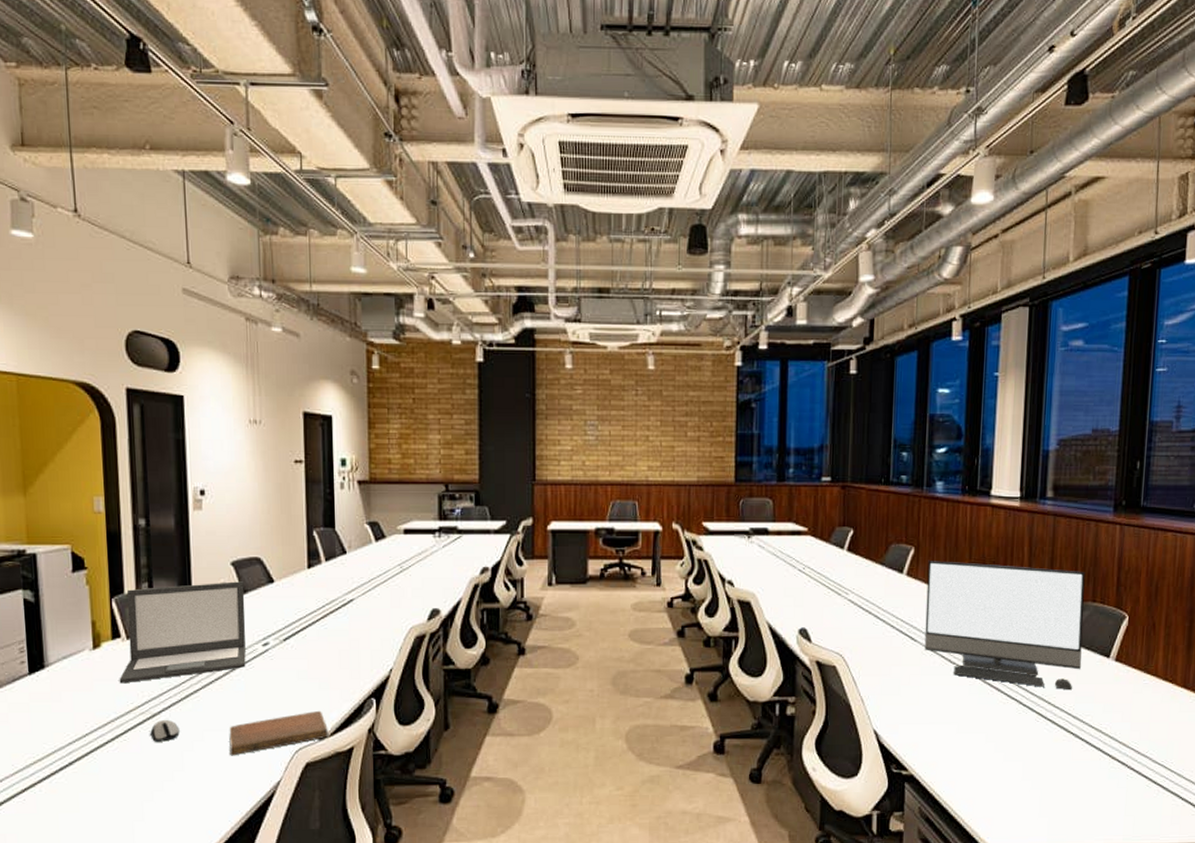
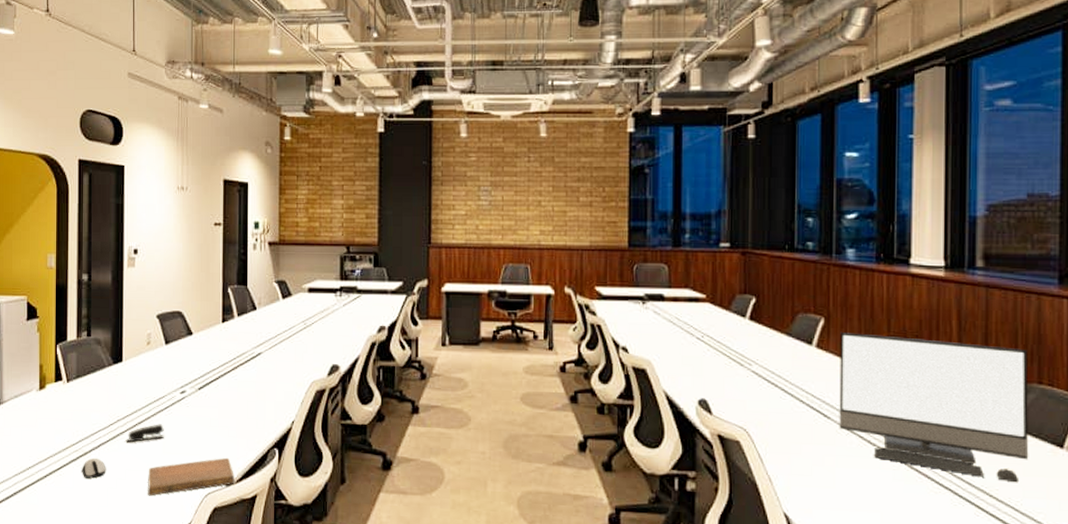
laptop: present [119,581,246,684] -> none [59,333,167,423]
stapler: none [201,679,246,701] -> present [125,424,164,443]

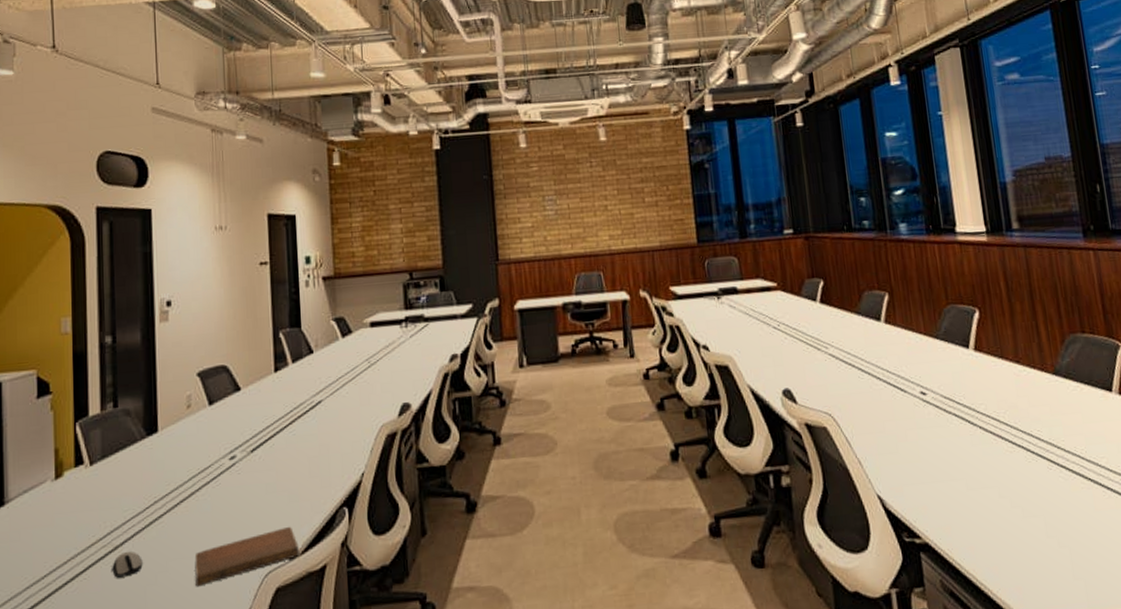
stapler: present [125,424,164,443] -> none [165,498,212,527]
monitor: present [839,332,1029,483] -> none [904,301,1085,432]

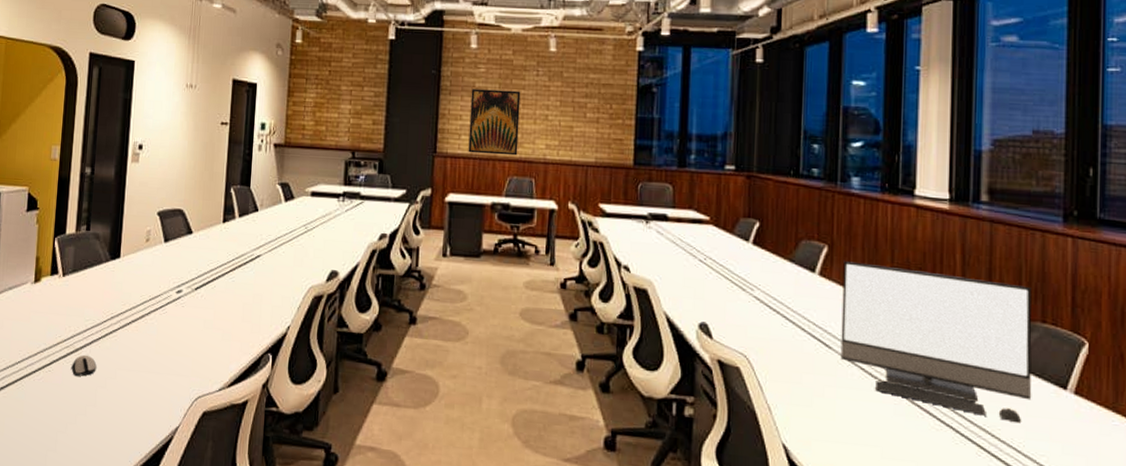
notebook: present [194,526,299,587] -> none [137,360,226,397]
wall art: none [526,185,582,256] -> present [468,88,521,156]
monitor: none [904,301,1085,432] -> present [840,261,1032,424]

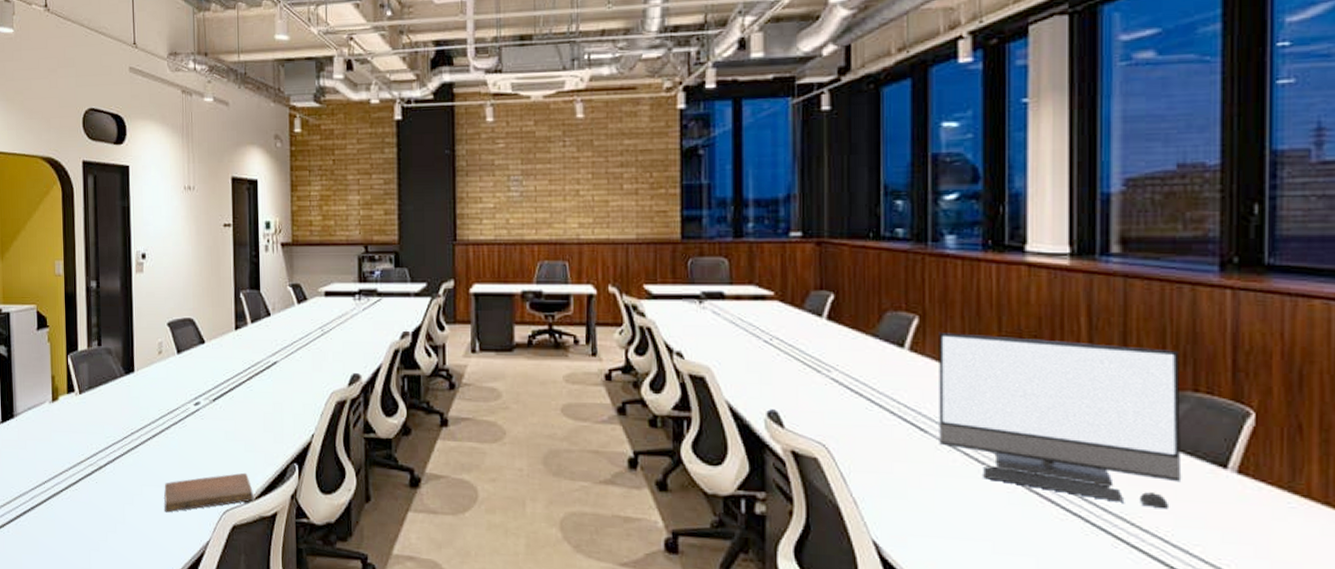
computer mouse: present [71,354,97,376] -> none [97,472,122,494]
notebook: none [137,360,226,397] -> present [164,472,253,513]
wall art: present [468,88,521,156] -> none [490,165,547,238]

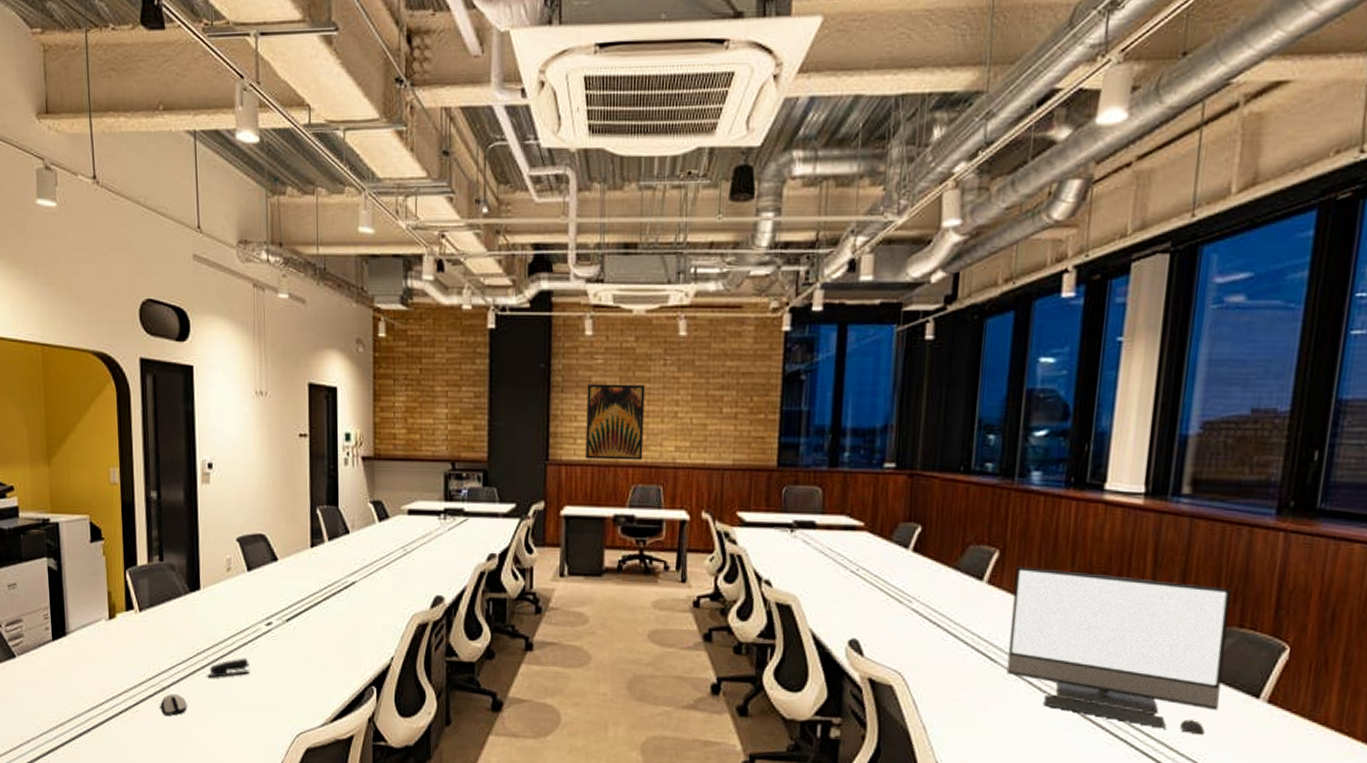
computer mouse: none [97,472,122,494] -> present [160,693,187,716]
stapler: none [140,437,179,457] -> present [207,658,250,678]
notebook: present [164,472,253,513] -> none [233,695,328,735]
wall art: none [490,165,547,238] -> present [585,384,645,461]

